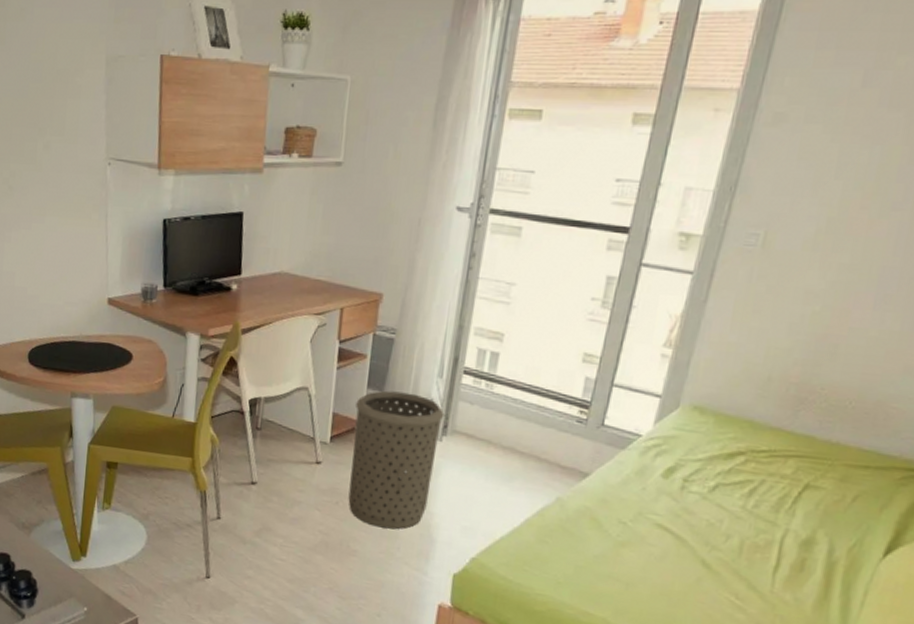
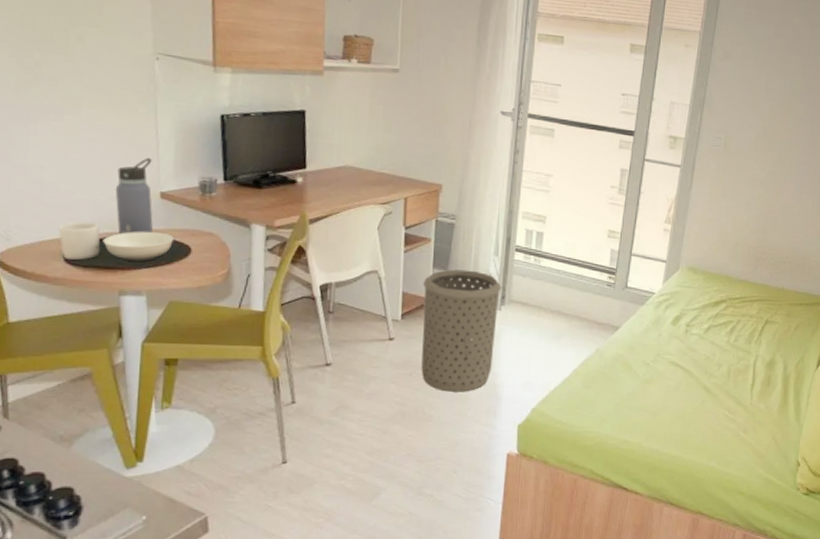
mug: none [25,325,58,363] -> present [59,221,101,261]
bowl: none [59,336,119,367] -> present [102,231,175,263]
water bottle: none [70,263,102,340] -> present [115,157,153,235]

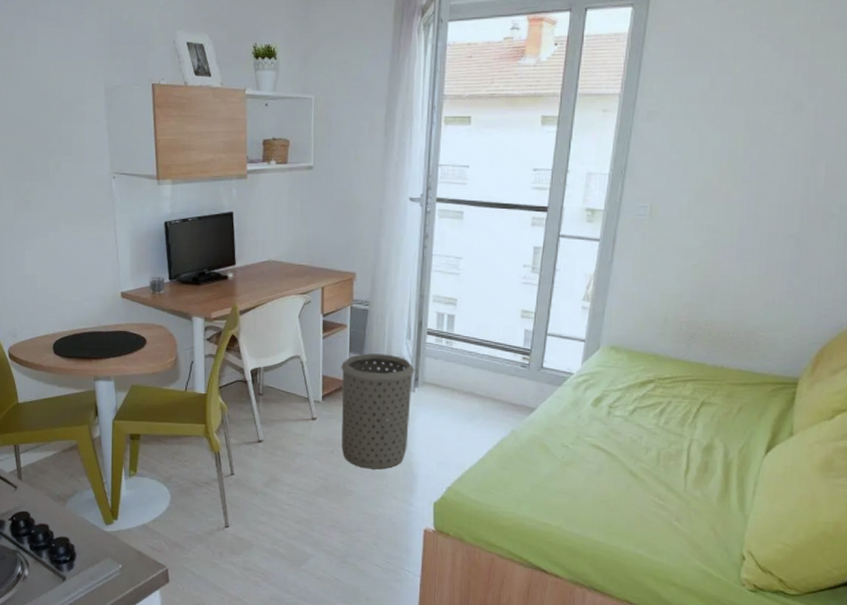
mug: present [59,221,101,261] -> none [49,320,79,353]
bowl: present [102,231,175,263] -> none [80,326,133,353]
water bottle: present [115,157,153,235] -> none [87,263,117,330]

